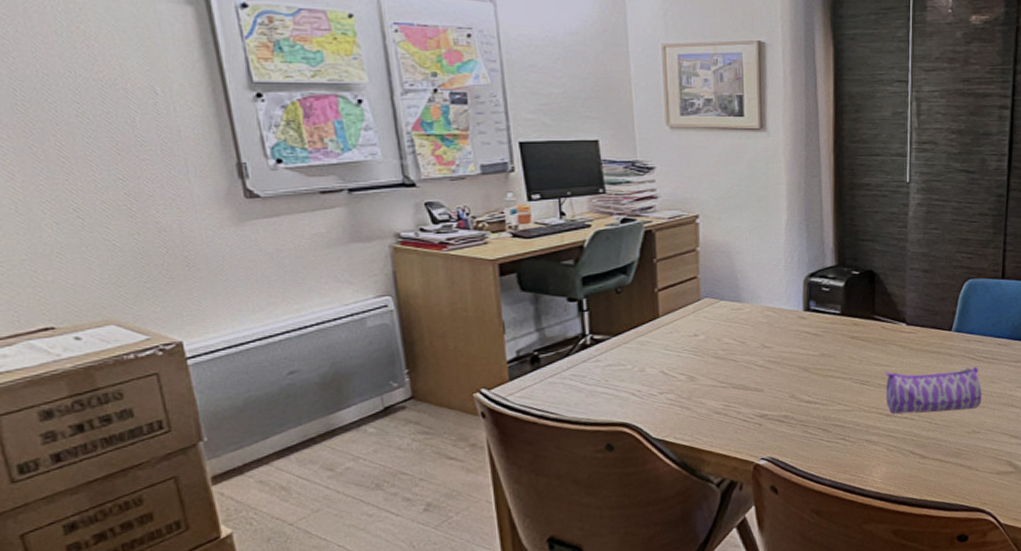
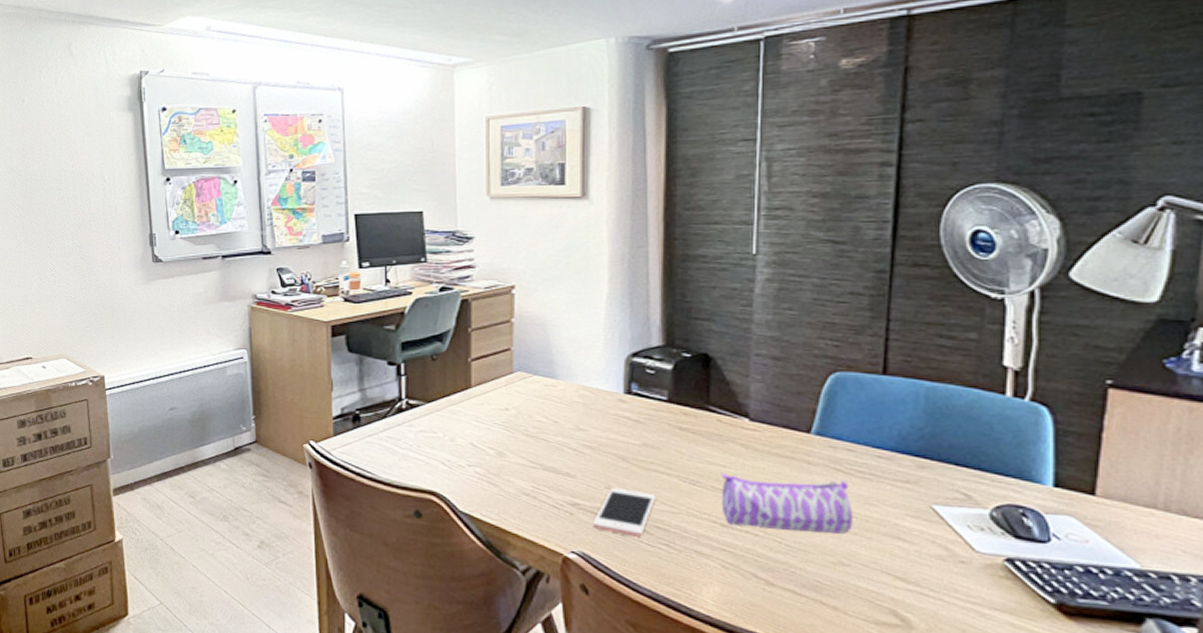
cell phone: none [780,395,833,437] -> present [593,487,655,538]

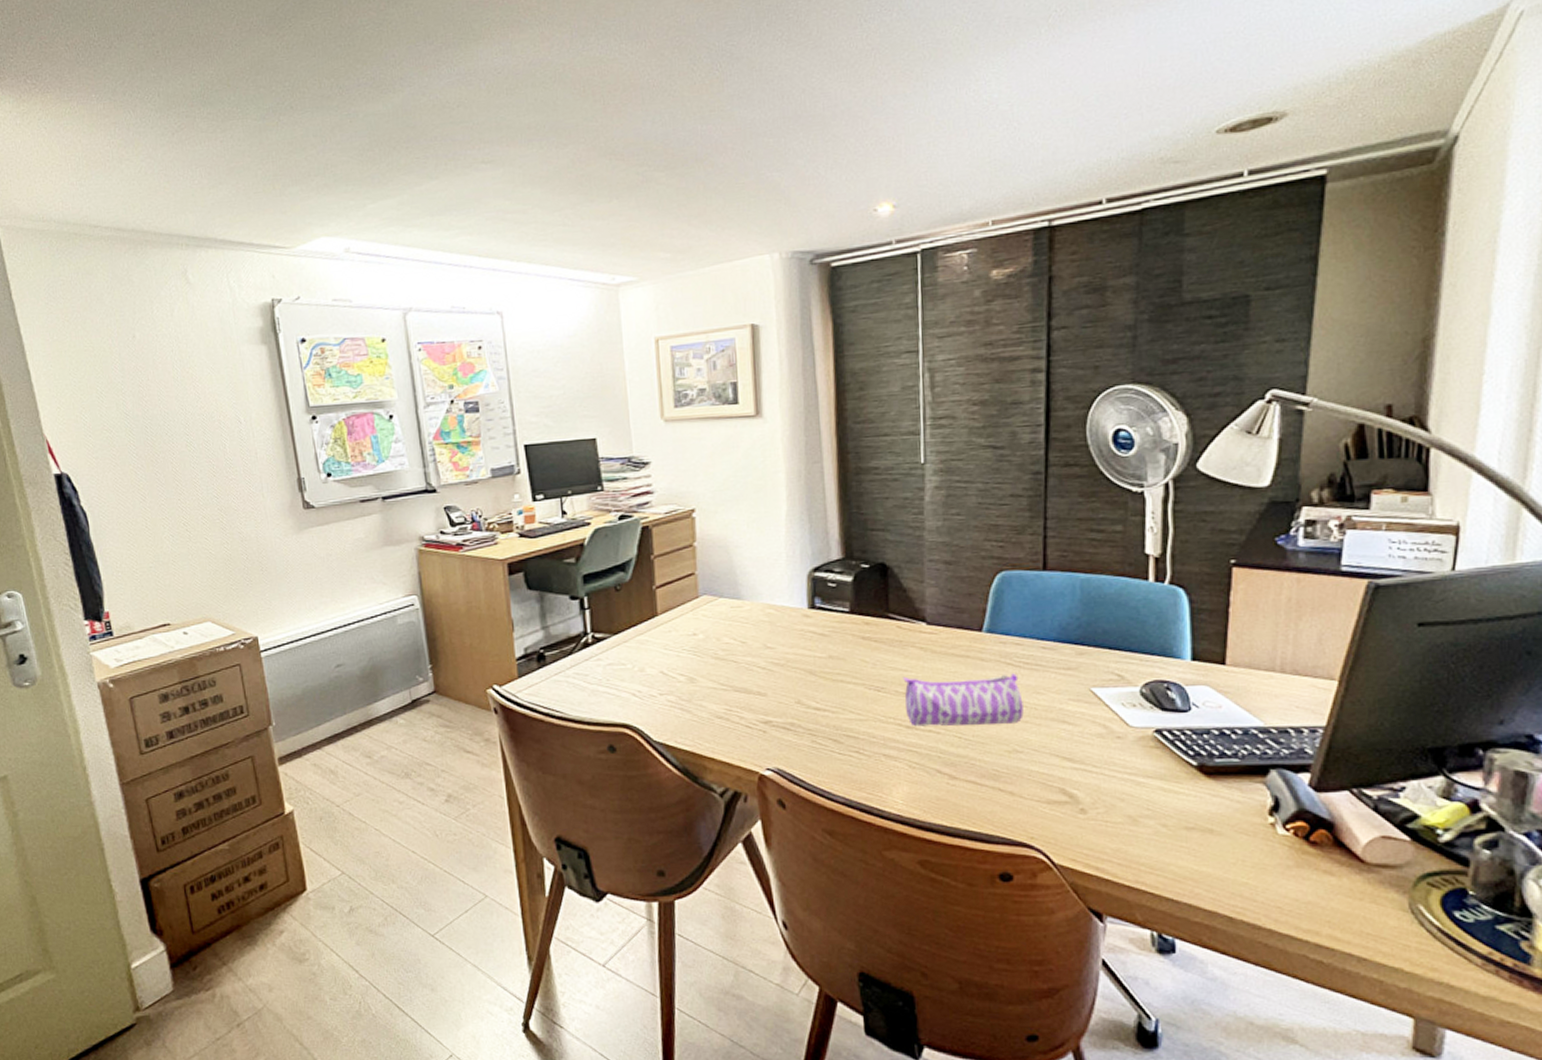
cell phone: present [593,487,655,538] -> none [786,701,844,748]

